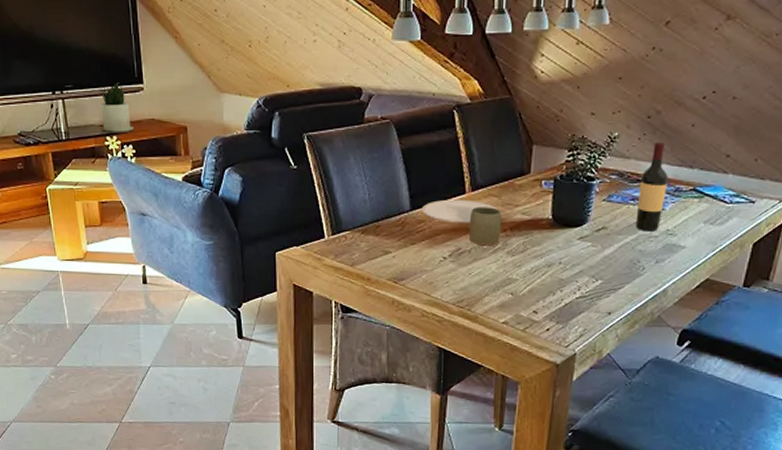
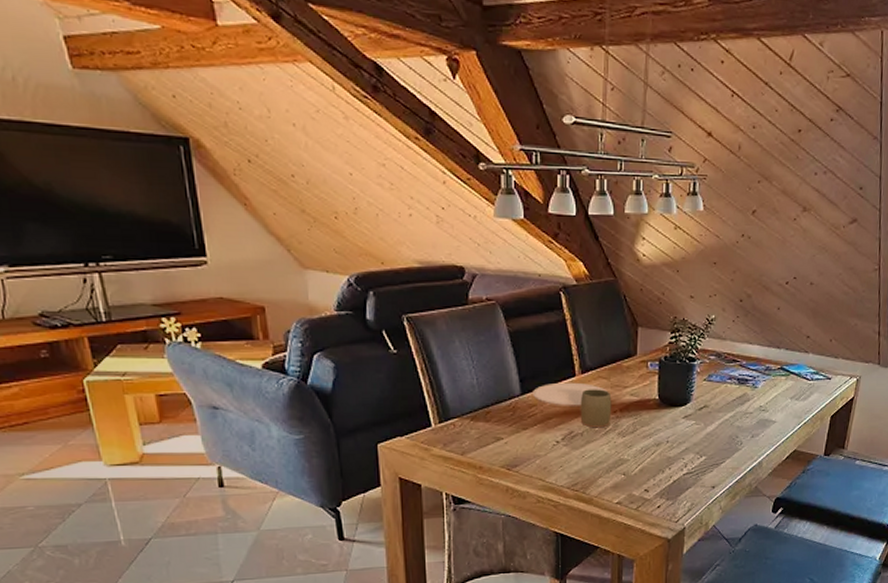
planter: present [99,83,134,134] -> none [148,254,197,314]
wine bottle: present [635,142,668,232] -> none [733,325,759,409]

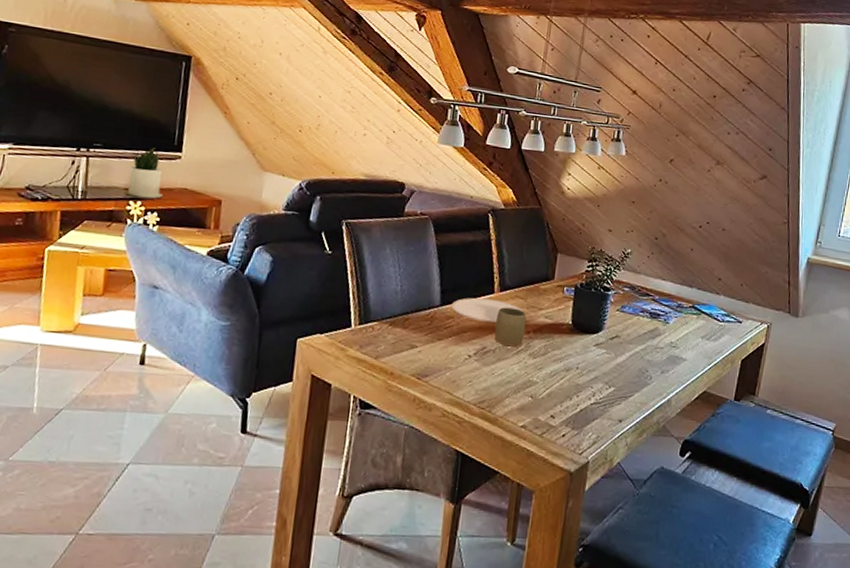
planter: none [148,254,197,314] -> present [124,148,163,200]

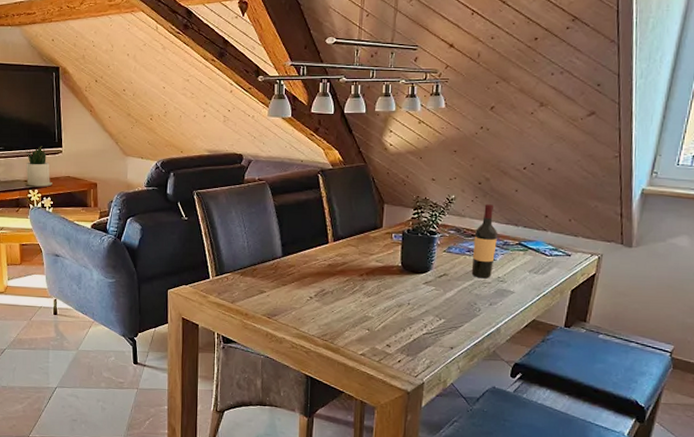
plate: present [452,297,523,323] -> none [292,248,356,268]
mug: present [494,307,527,347] -> none [331,254,359,288]
wine bottle: none [644,261,672,343] -> present [471,204,497,279]

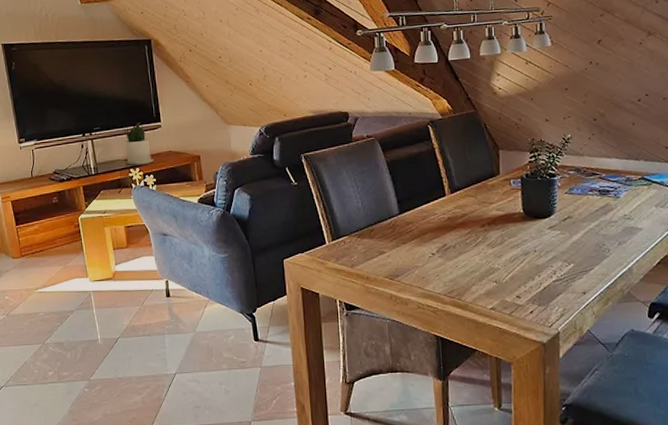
wine bottle: present [471,204,497,279] -> none [595,140,619,218]

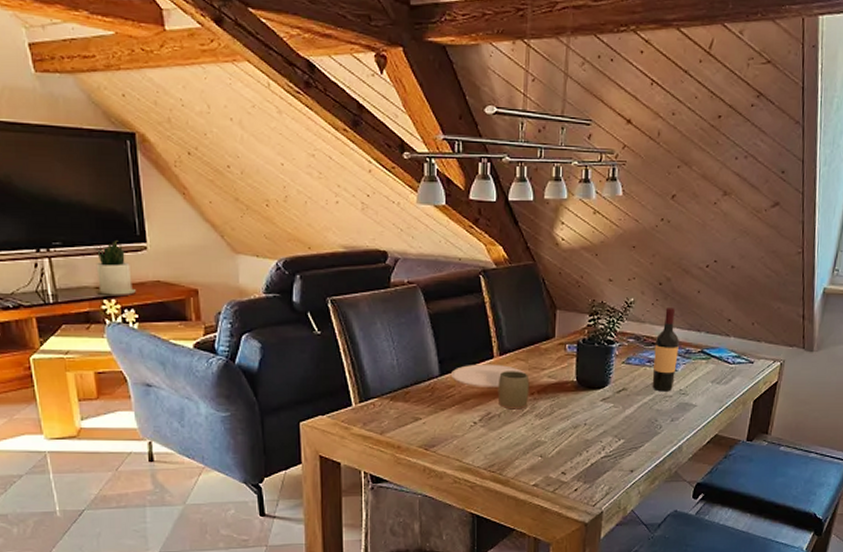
plate: none [409,201,475,223] -> present [451,364,526,387]
mug: none [451,206,480,241] -> present [497,371,530,410]
wine bottle: none [595,140,619,218] -> present [652,308,679,392]

